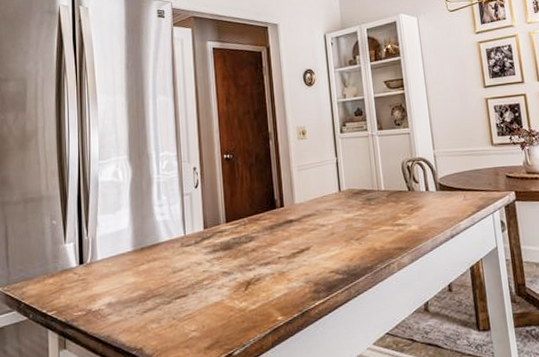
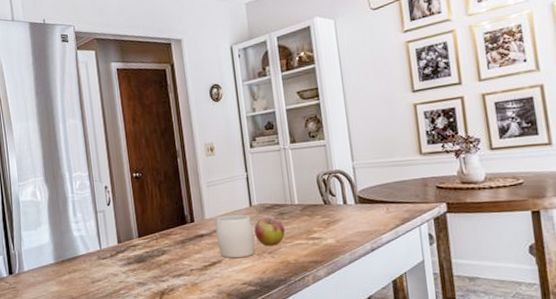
mug: none [305,199,344,246] -> present [215,214,256,259]
apple: none [342,203,372,233] -> present [254,217,285,247]

